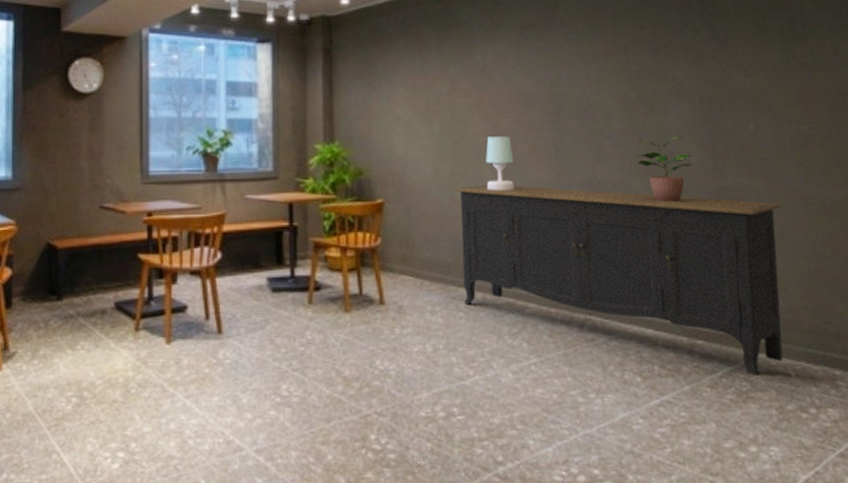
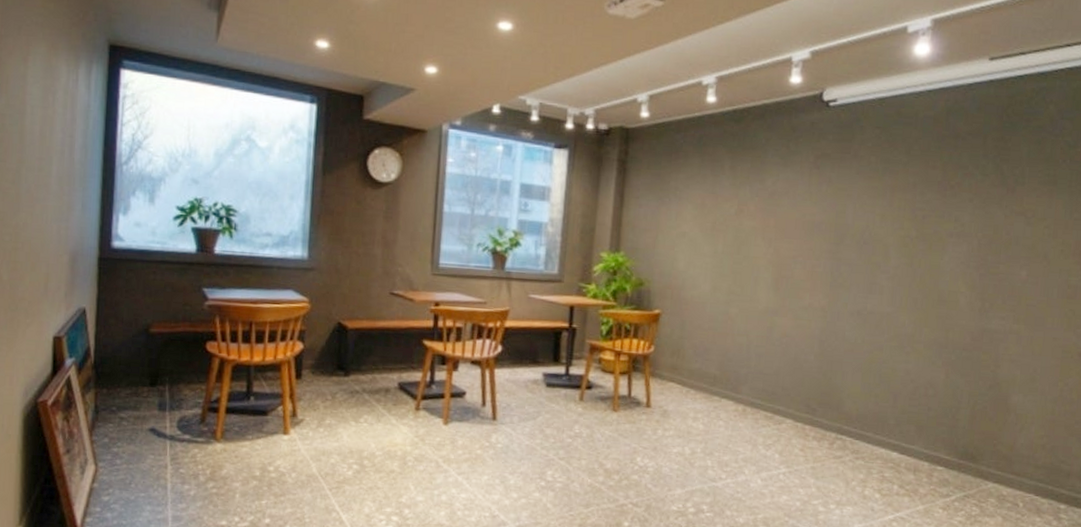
sideboard: present [454,185,783,376] -> none [725,305,1038,503]
table lamp: present [486,136,514,190] -> none [761,260,790,313]
potted plant: present [637,136,694,202] -> none [908,275,962,338]

